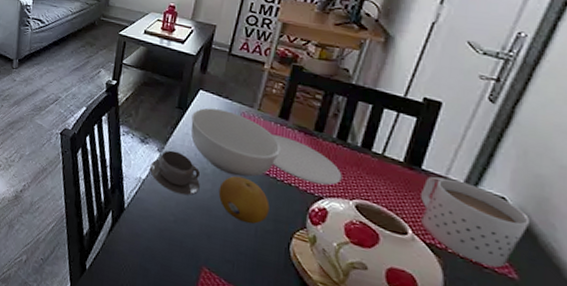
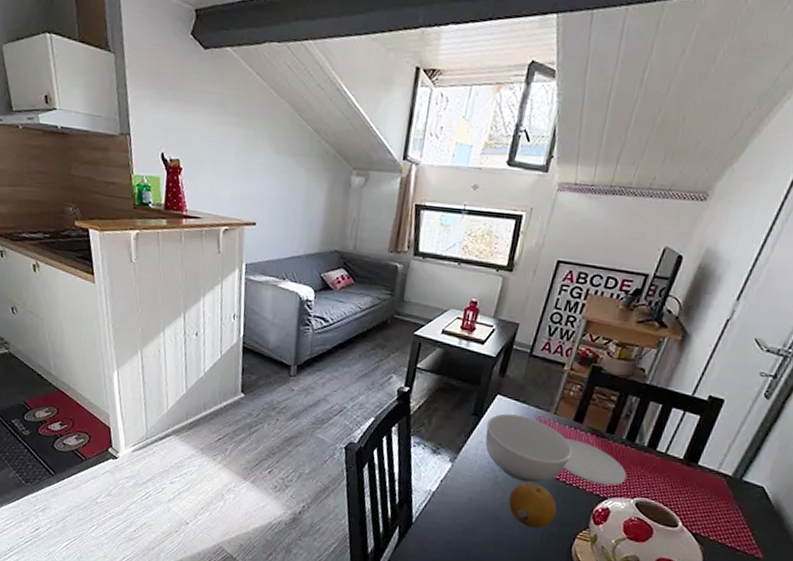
teacup: present [150,150,200,196] -> none [441,460,492,505]
mug: present [419,176,531,268] -> none [690,471,781,550]

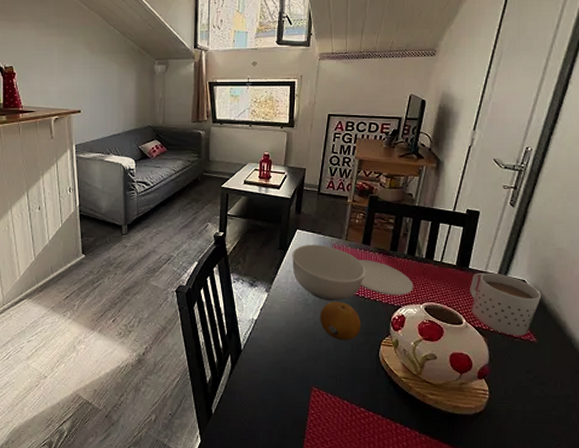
mug: none [690,471,781,550] -> present [469,272,542,336]

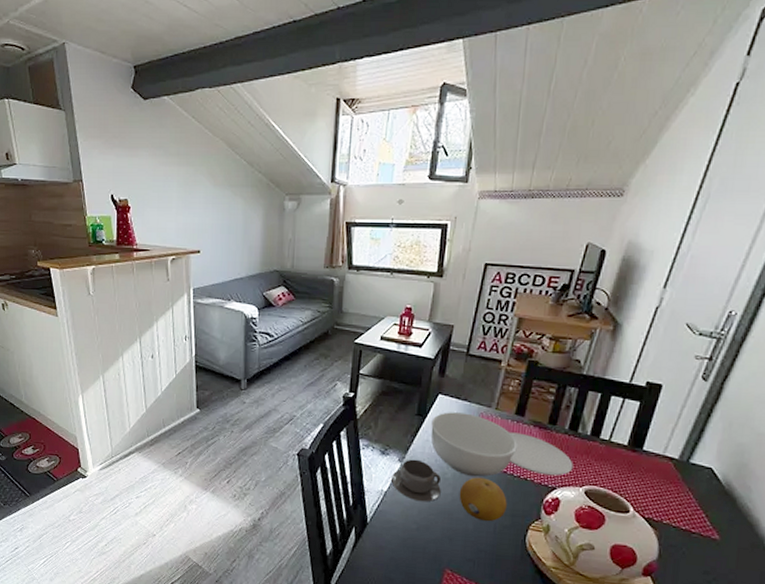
teacup: none [261,289,304,327] -> present [391,459,441,502]
mug: present [469,272,542,336] -> none [640,455,732,532]

